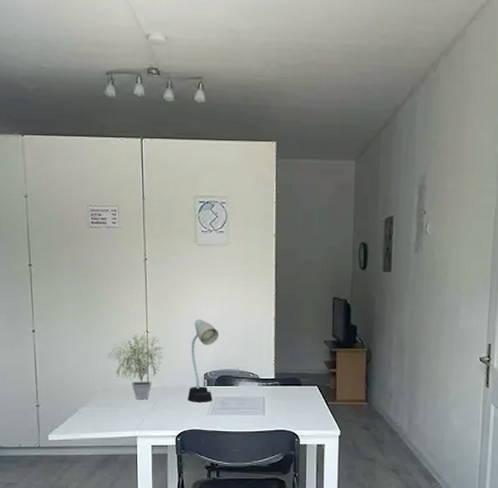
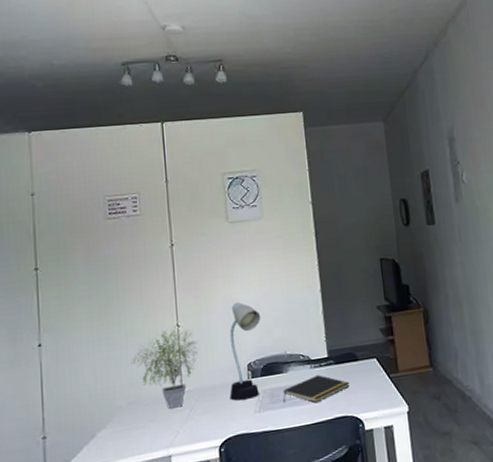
notepad: none [233,392,291,415] -> present [283,375,350,403]

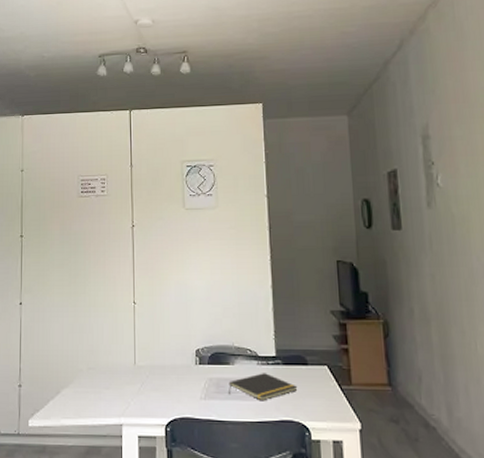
potted plant: present [131,323,198,409] -> none [92,301,152,380]
desk lamp: present [229,302,261,401] -> none [177,287,211,384]

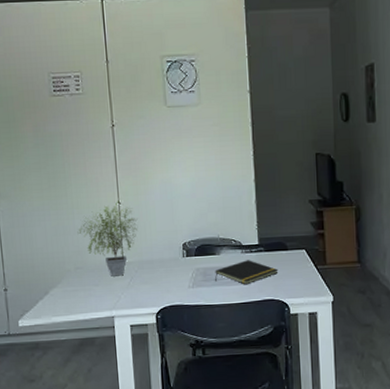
potted plant: none [92,301,152,380] -> present [77,201,138,277]

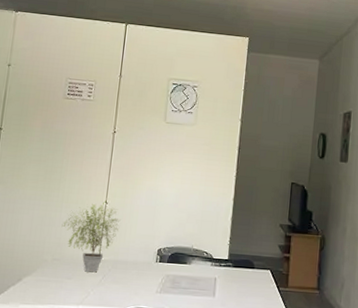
notepad: present [215,260,278,285] -> none [182,273,243,297]

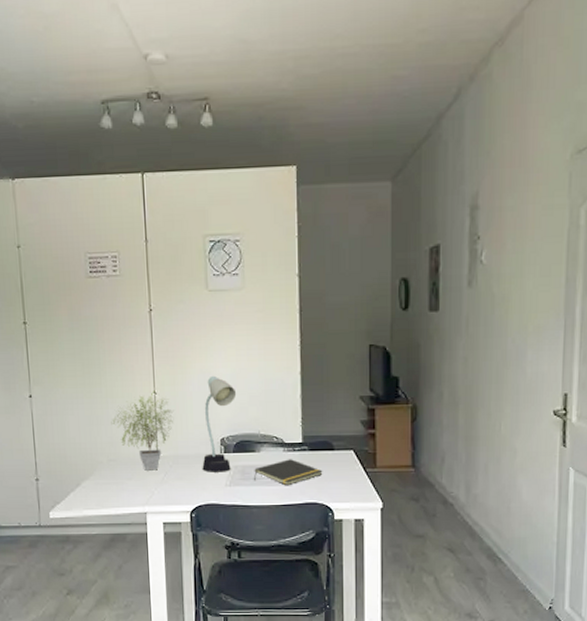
desk lamp: none [137,193,178,280] -> present [202,375,237,472]
notepad: none [182,273,243,297] -> present [254,459,323,486]

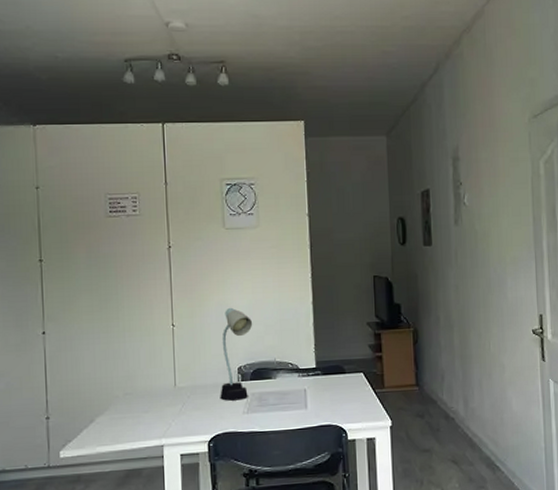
potted plant: present [111,391,174,471] -> none [128,323,192,403]
notepad: present [254,459,323,486] -> none [271,384,336,410]

